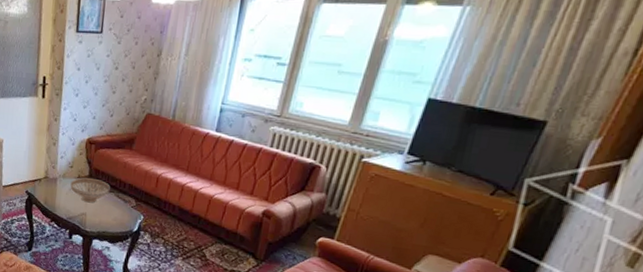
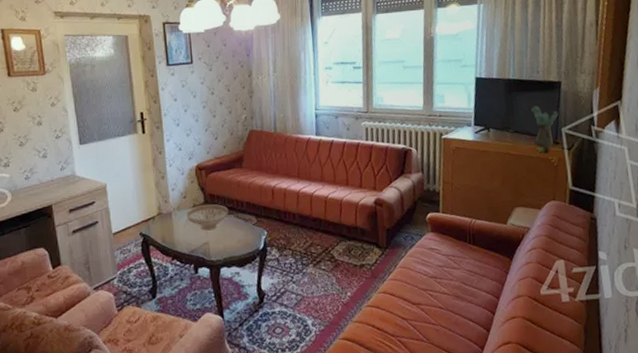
vase: none [480,145,528,203] -> present [531,106,559,153]

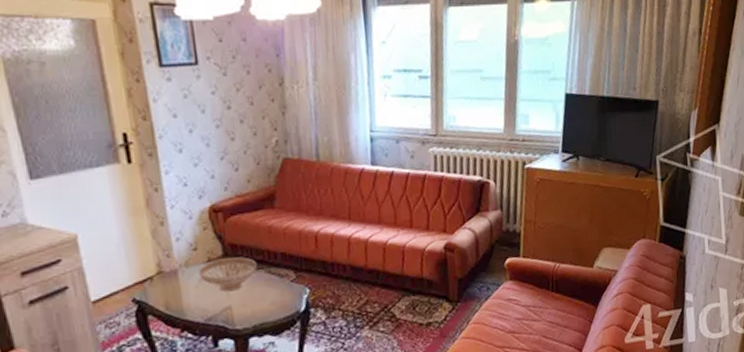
vase: present [531,106,559,153] -> none [625,129,654,185]

